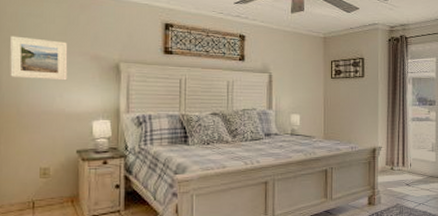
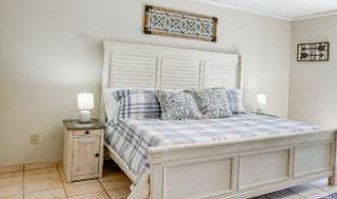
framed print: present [10,36,68,81] -> none [8,14,59,56]

